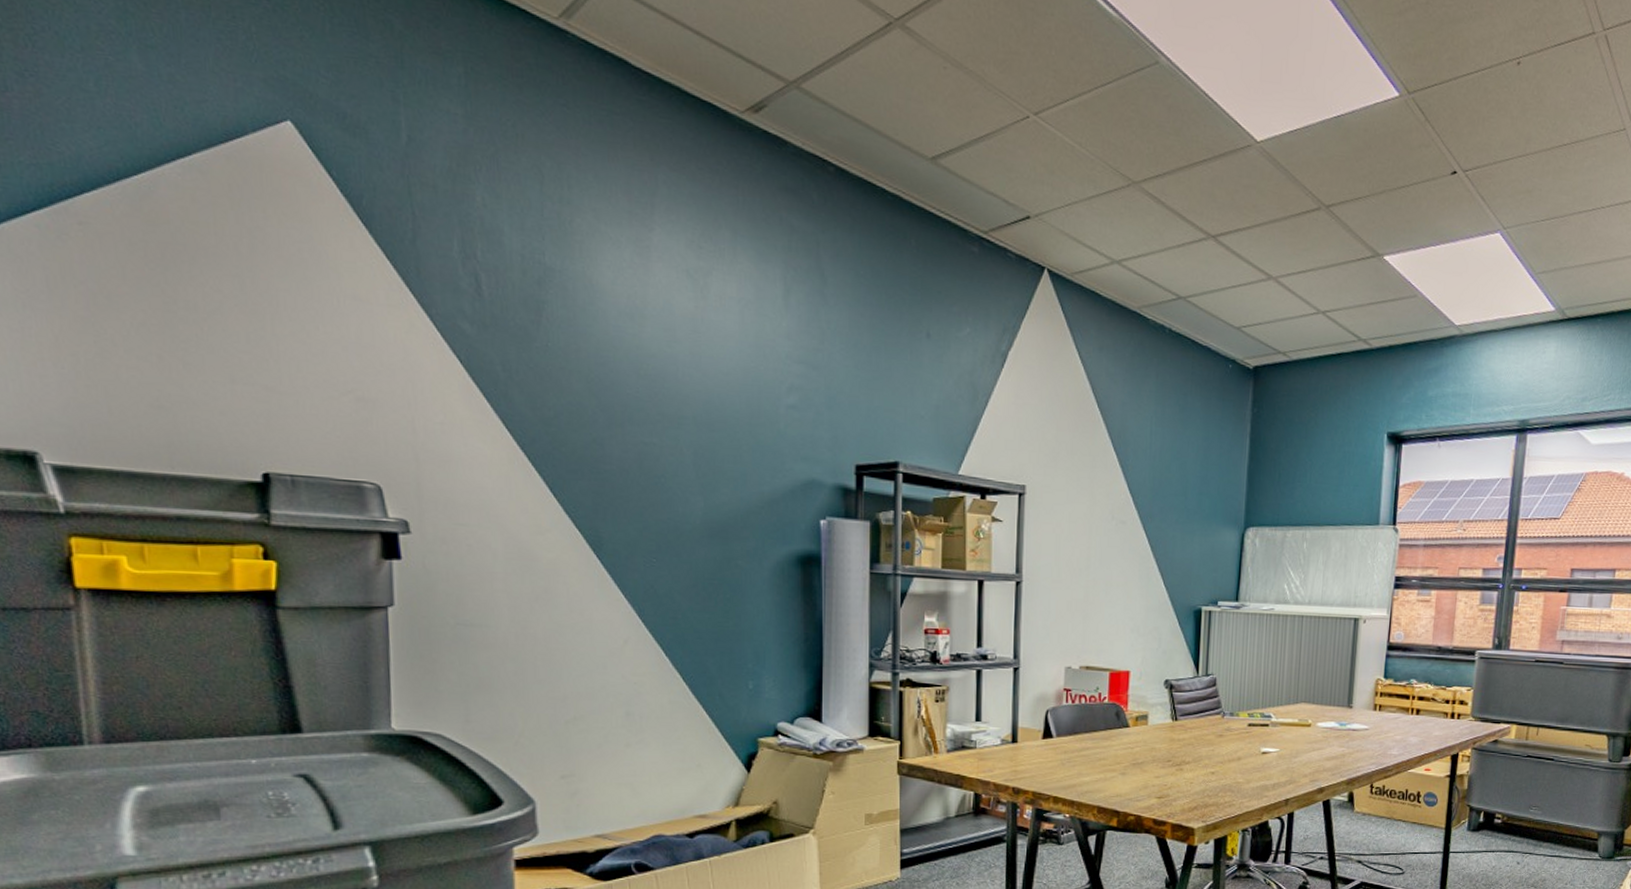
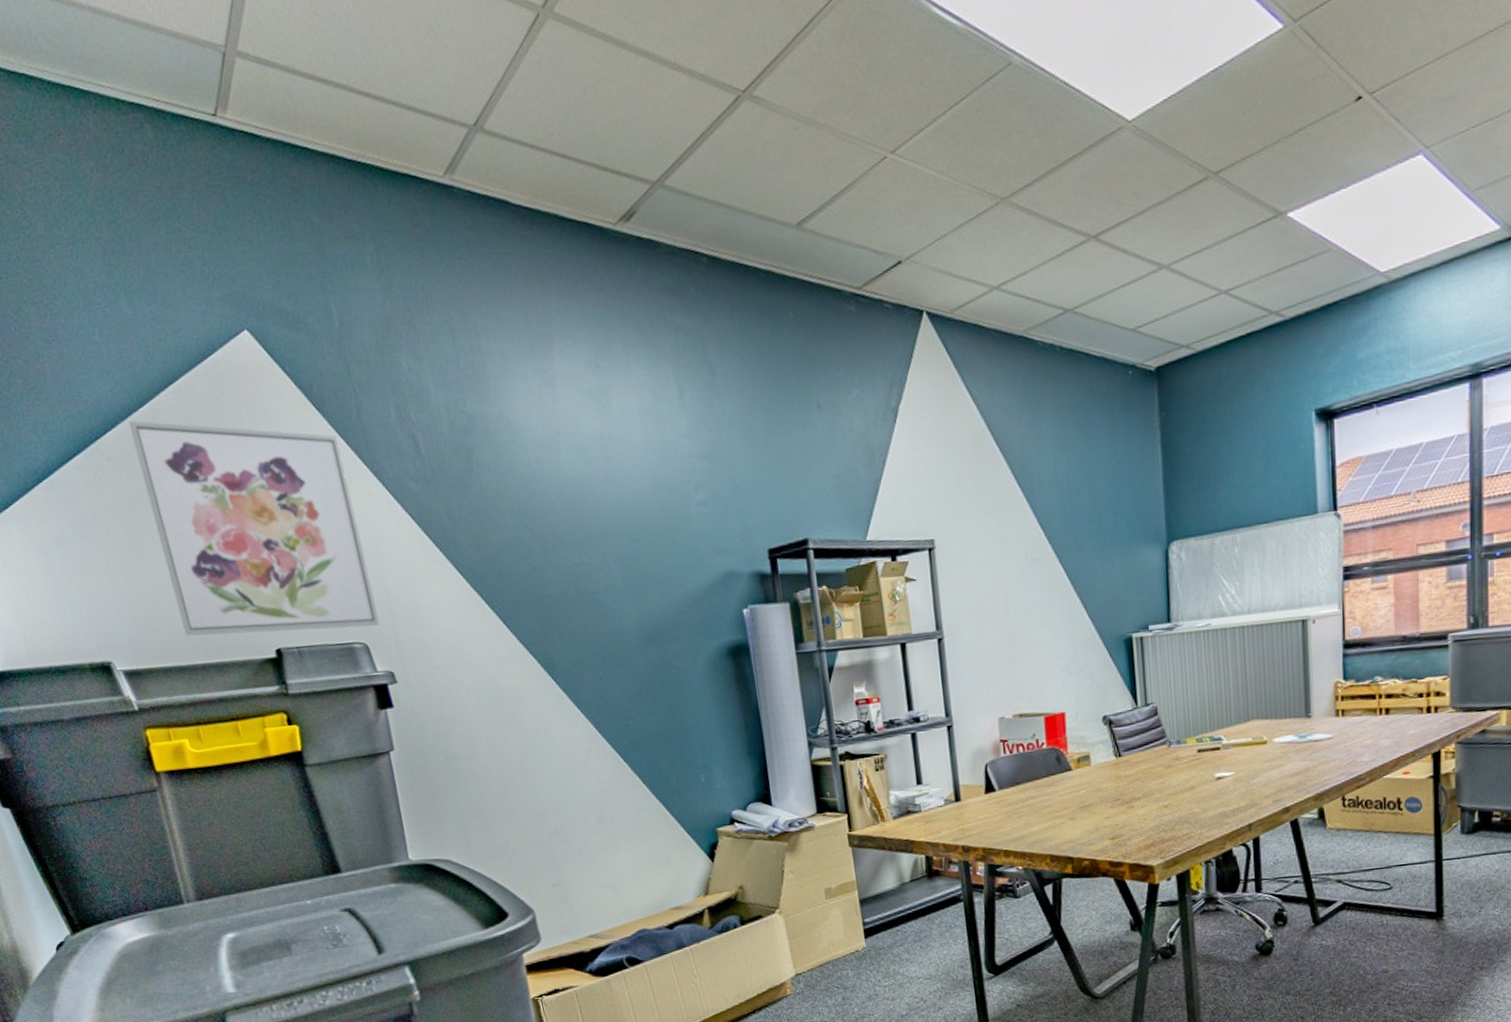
wall art: none [116,187,401,468] -> present [129,421,380,637]

